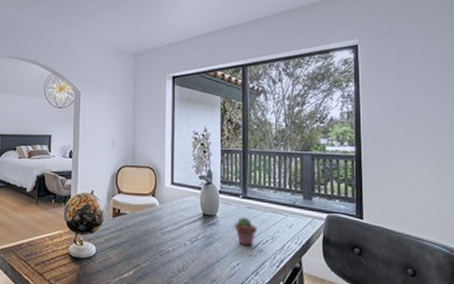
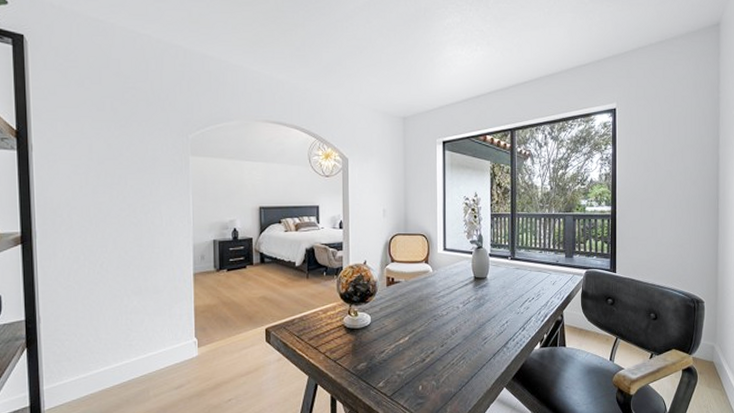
potted succulent: present [235,217,258,246] -> none [504,277,525,304]

